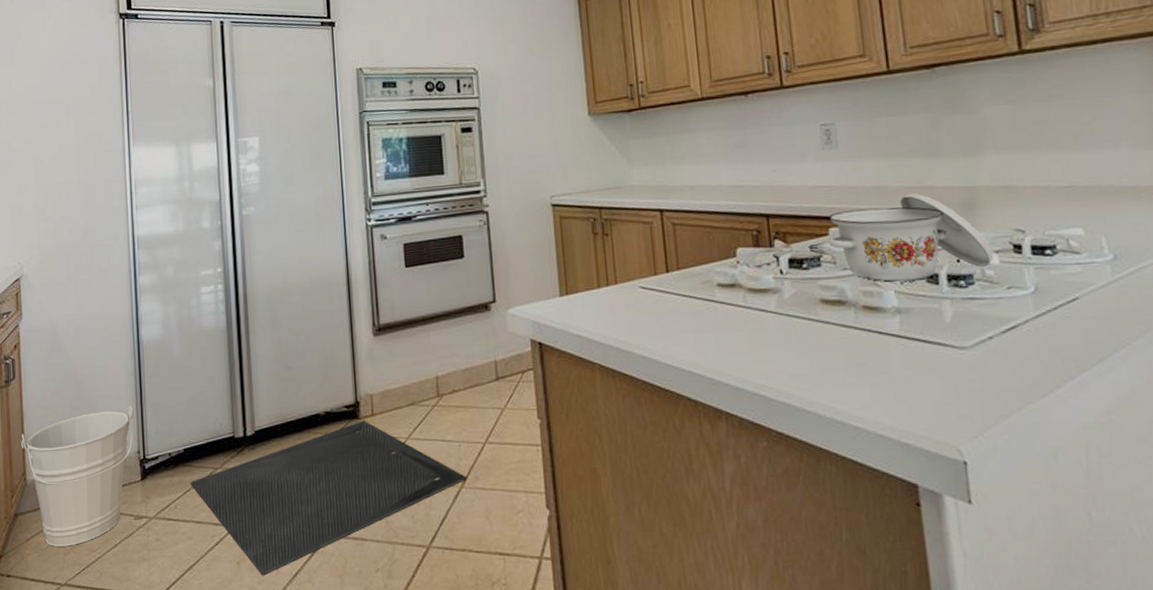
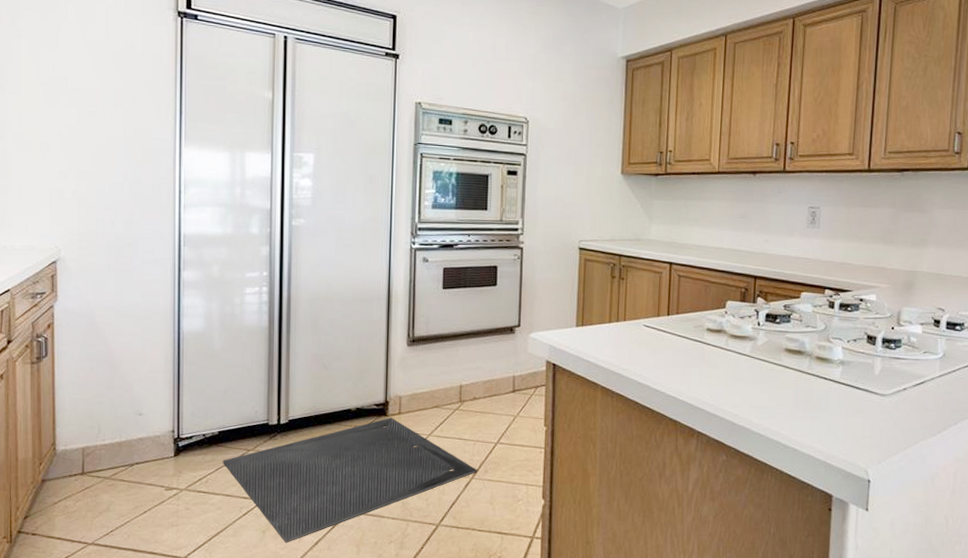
bucket: present [21,406,134,547] -> none [52,390,170,511]
cooking pot: present [829,193,994,282] -> none [799,271,919,340]

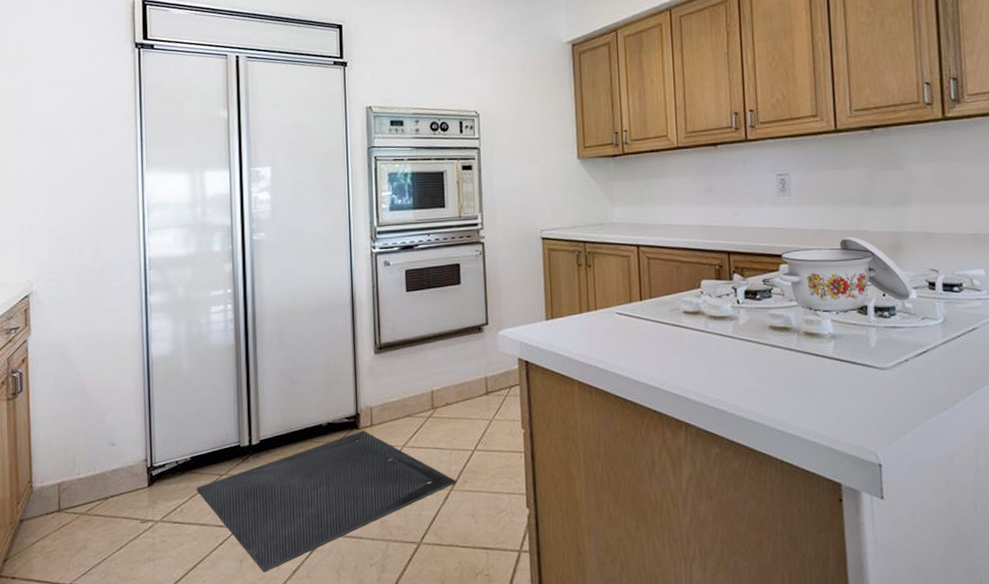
cooking pot: none [799,271,919,340] -> present [779,236,913,312]

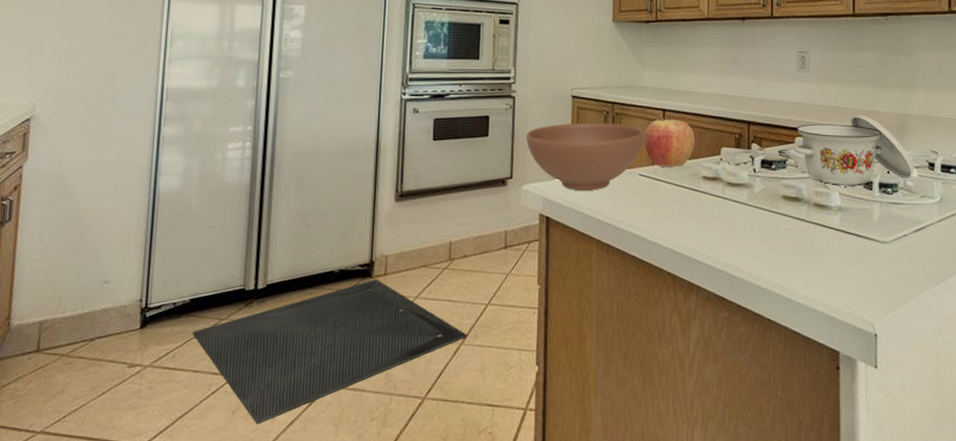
bowl: none [498,262,619,334] -> present [526,122,644,192]
fruit: none [619,250,673,304] -> present [644,114,695,167]

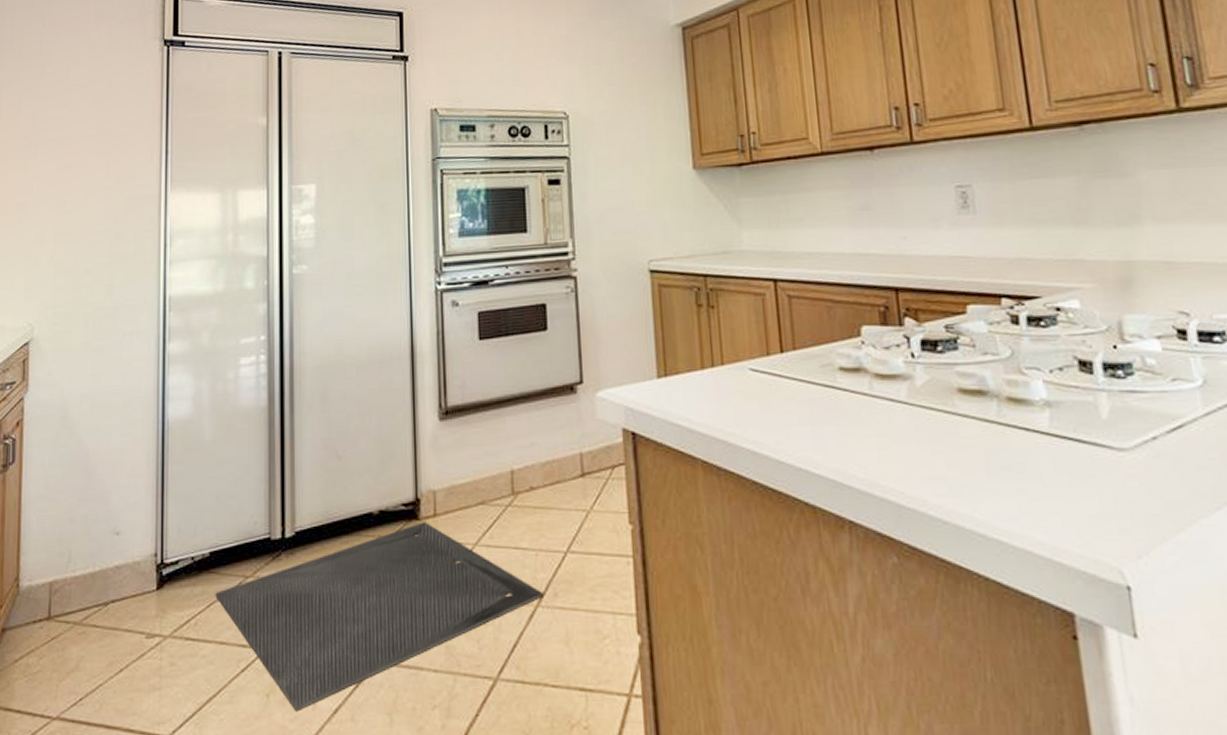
bowl: present [526,122,644,192] -> none [595,302,752,396]
fruit: present [644,114,695,167] -> none [751,286,824,357]
cooking pot: present [794,114,914,186] -> none [966,267,1156,370]

